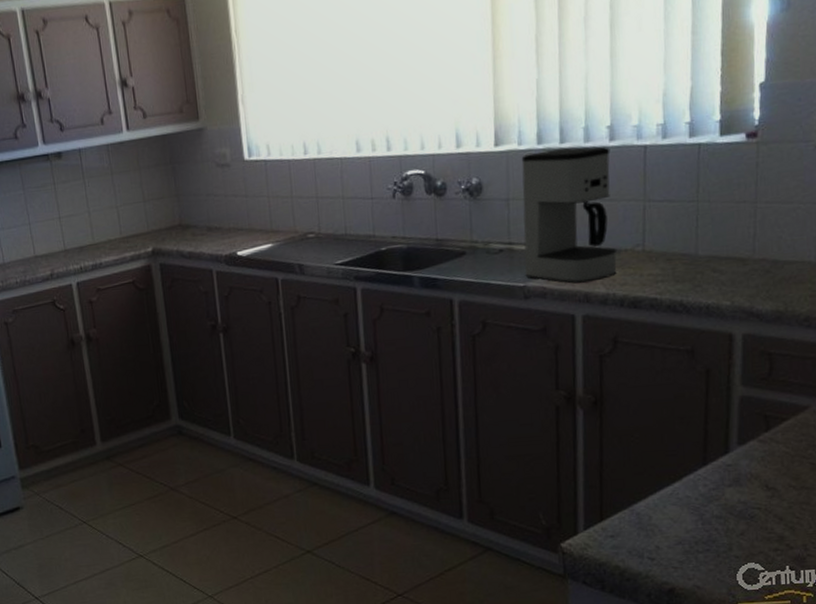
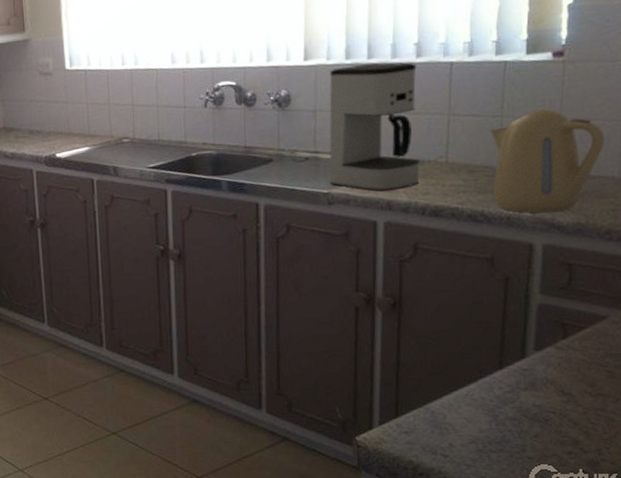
kettle: none [686,192,800,302] -> present [490,109,604,213]

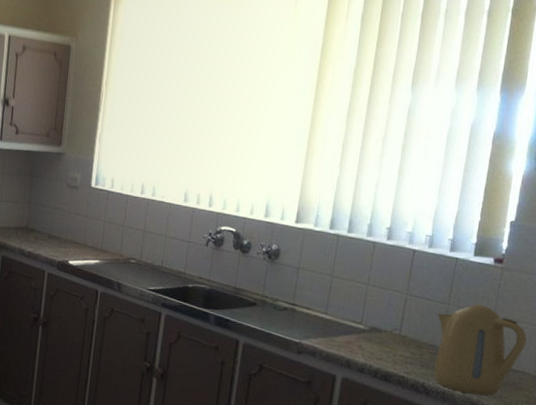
coffee maker: present [329,62,421,192] -> none [301,235,387,351]

